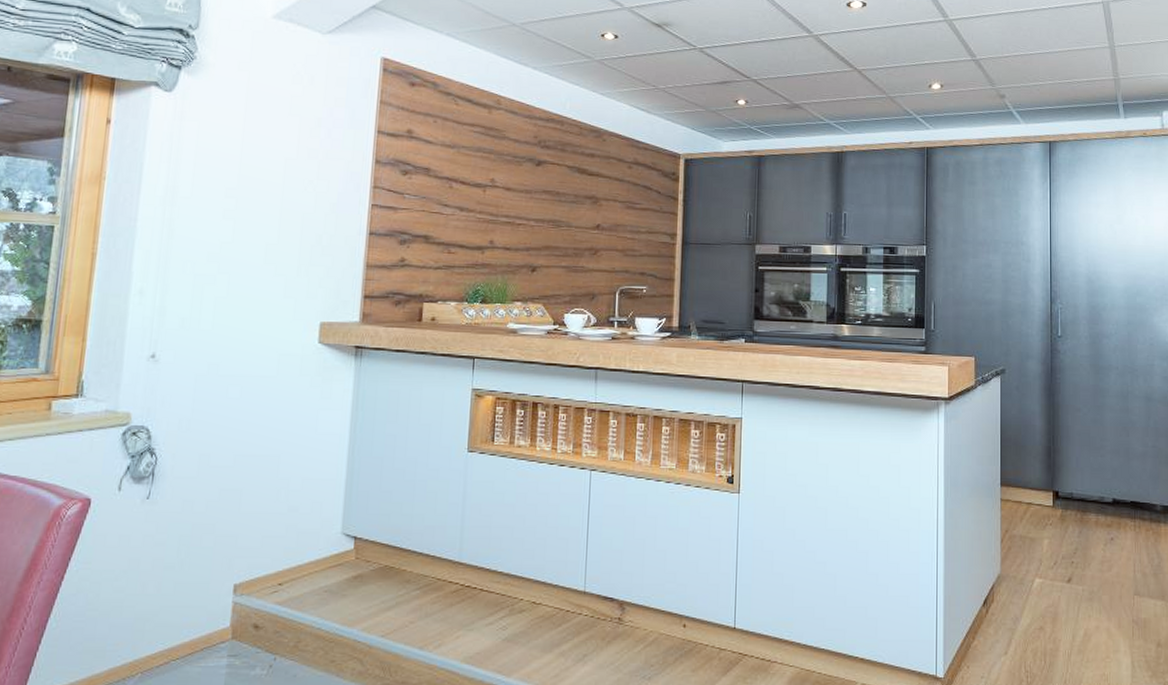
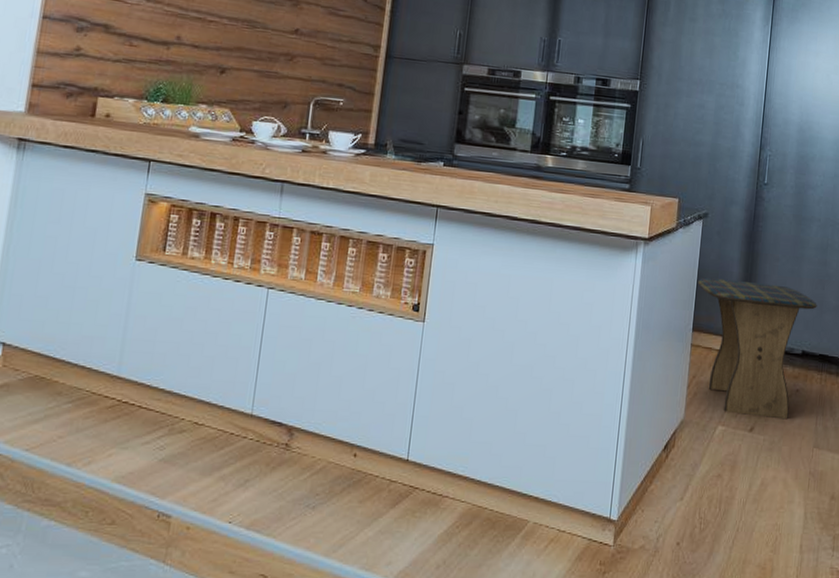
stool: none [1002,432,1123,569] -> present [698,277,817,420]

